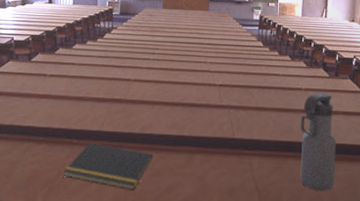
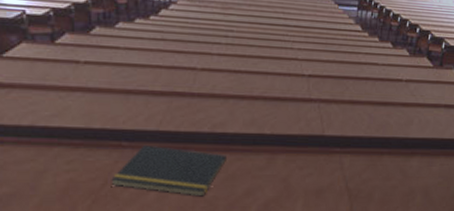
water bottle: present [300,92,336,192] -> none [394,84,435,188]

